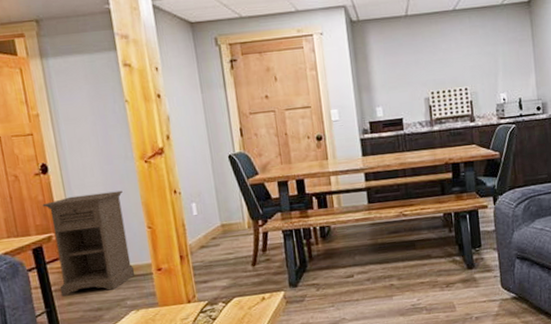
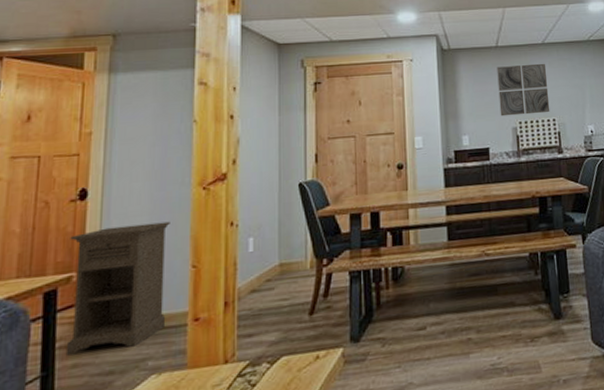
wall art: none [407,31,462,87] -> present [497,63,550,117]

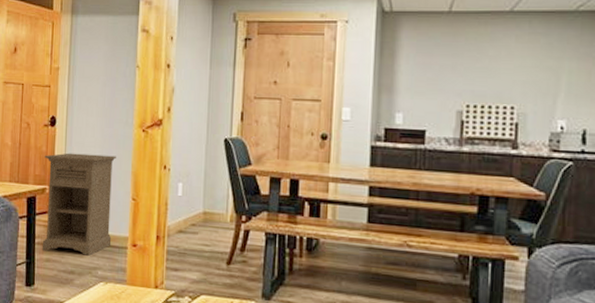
wall art: present [497,63,550,117] -> none [444,36,511,98]

